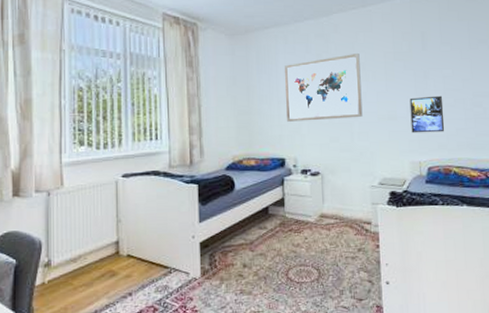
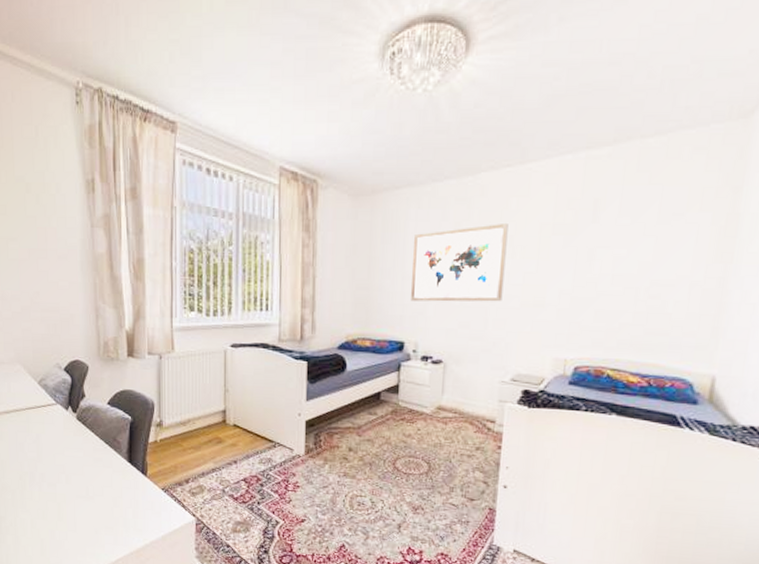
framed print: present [409,95,445,133] -> none [560,281,609,327]

